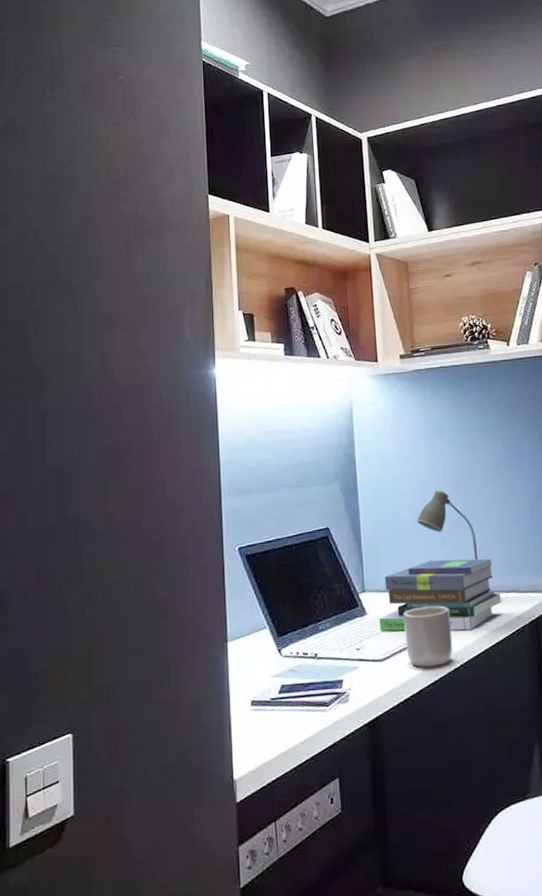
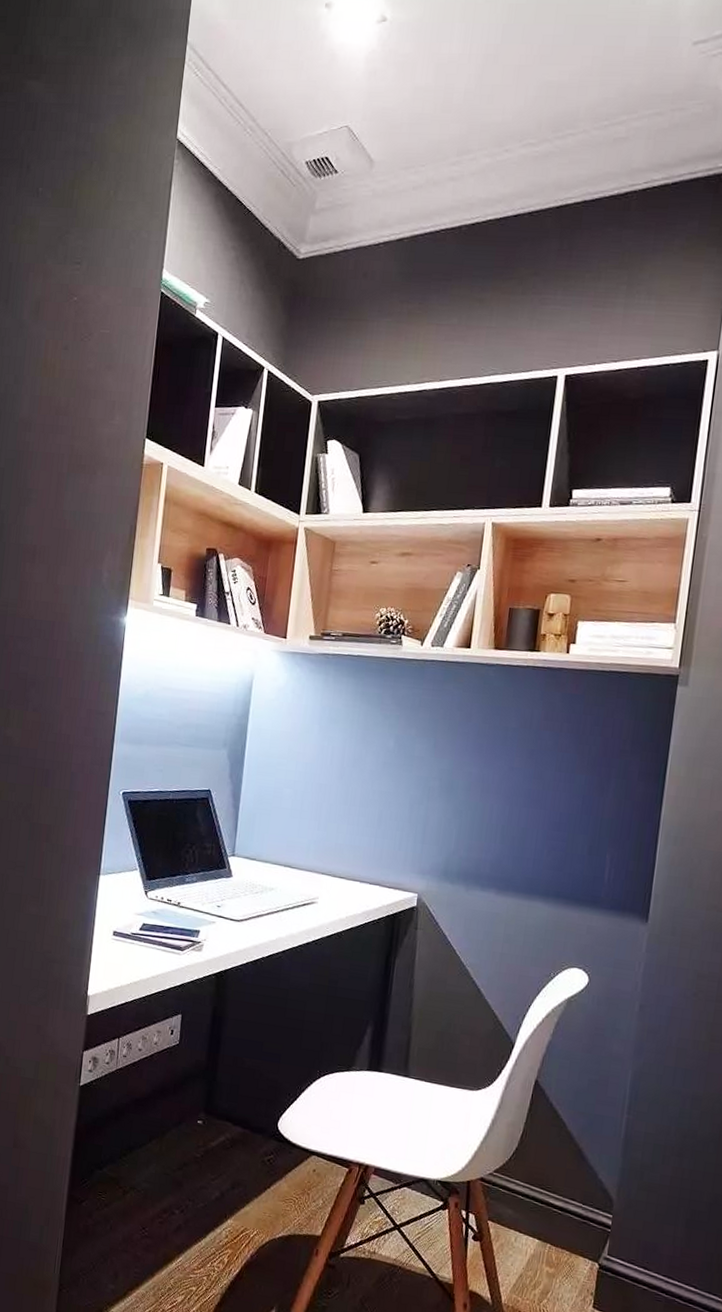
books: present [378,559,502,631] -> none [242,839,364,911]
mug: present [403,605,453,667] -> none [263,880,312,937]
desk lamp: present [417,490,496,595] -> none [296,775,360,884]

